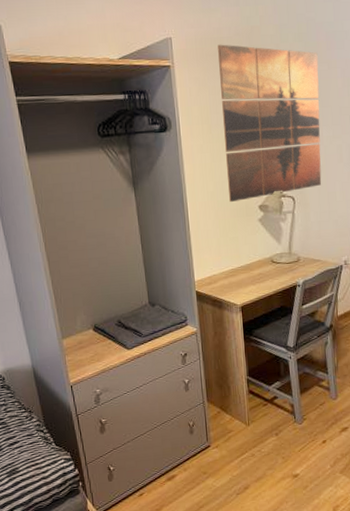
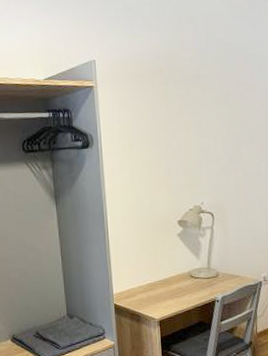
wall art: present [218,44,322,203] -> none [139,66,241,218]

